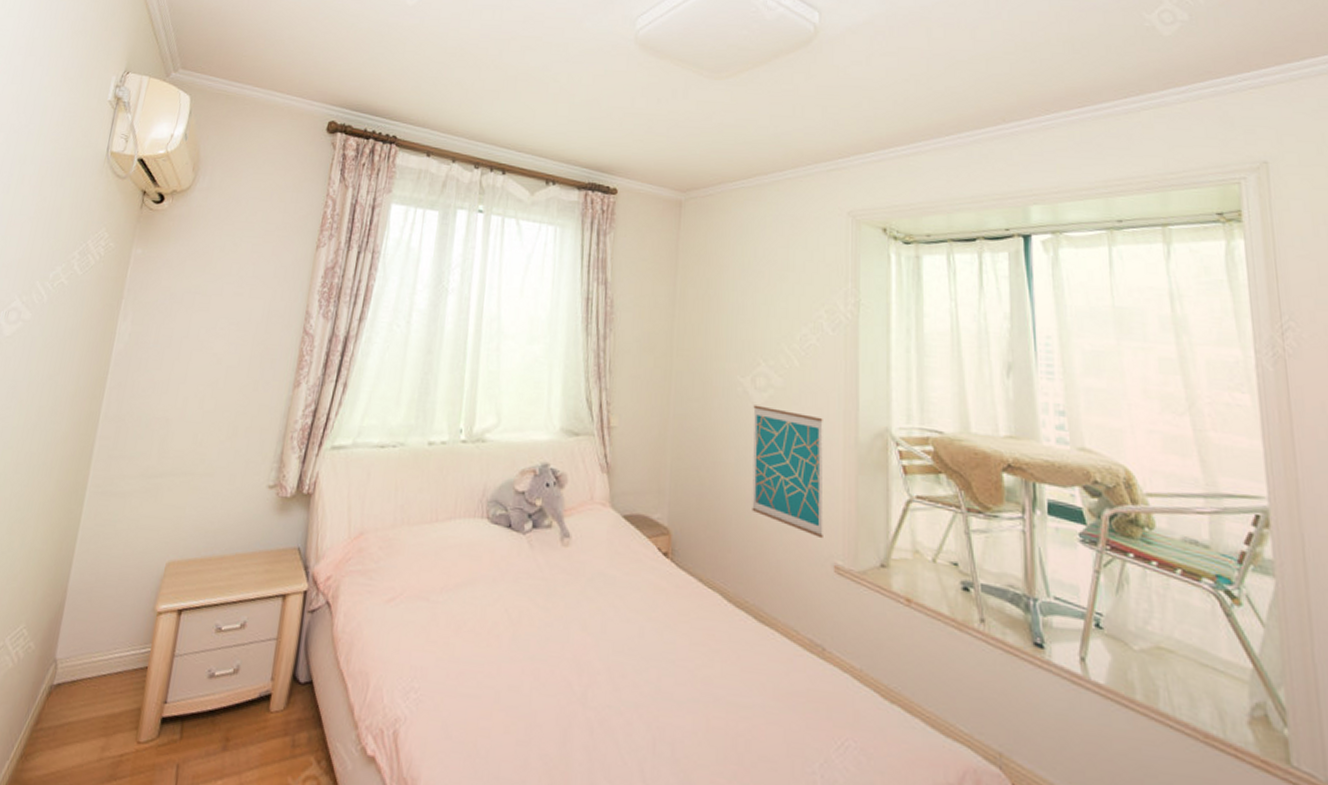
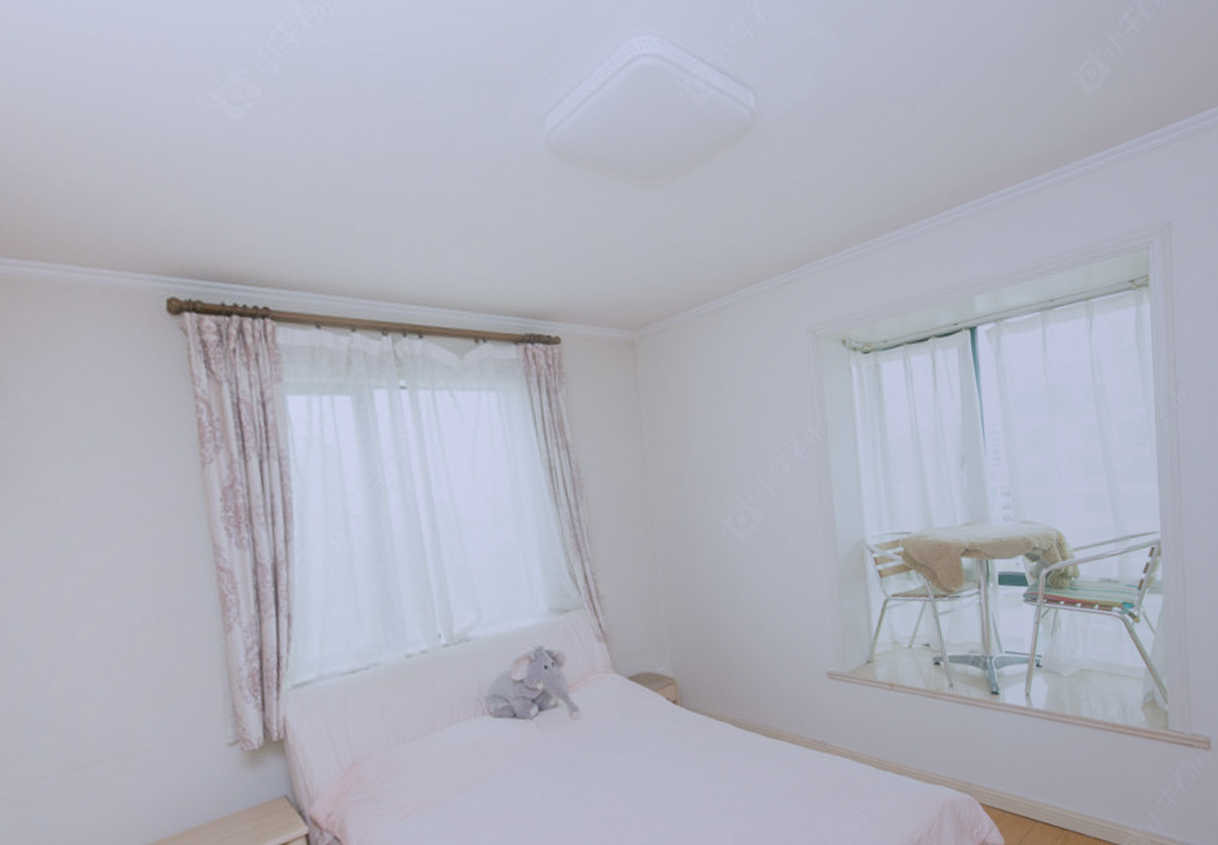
wall art: present [752,405,824,539] -> none [738,542,815,653]

